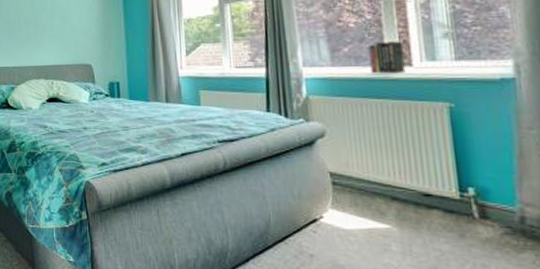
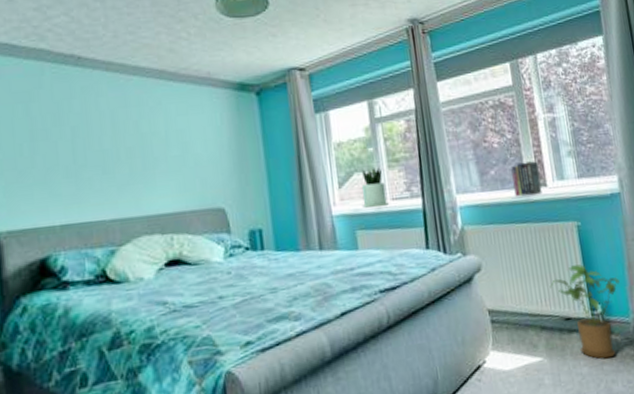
planter: none [206,40,232,73] -> present [361,167,389,208]
house plant: none [406,145,504,242] -> present [549,264,620,360]

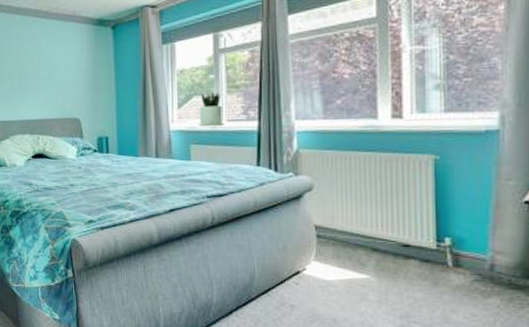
books: present [511,161,542,197] -> none [361,93,396,127]
house plant: present [549,264,620,360] -> none [389,197,480,289]

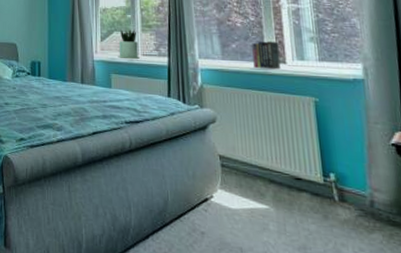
books: none [361,93,396,127] -> present [252,41,281,70]

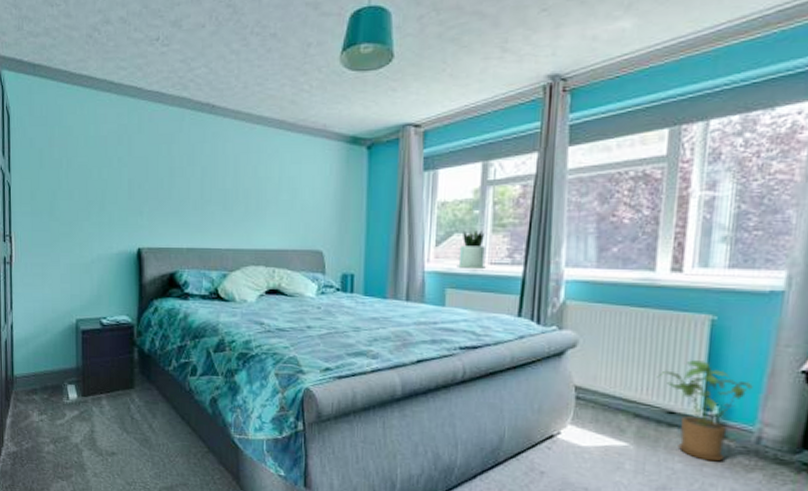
books: present [252,41,281,70] -> none [638,243,677,280]
house plant: none [281,134,357,223] -> present [656,360,753,462]

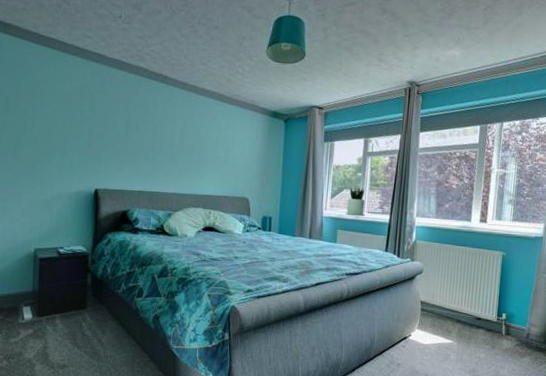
house plant: present [656,360,753,462] -> none [470,282,525,351]

